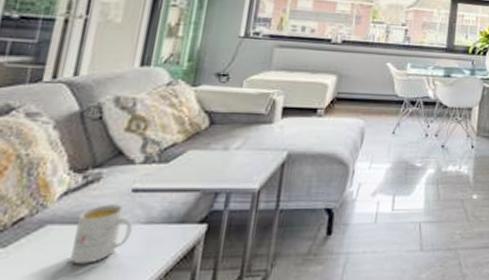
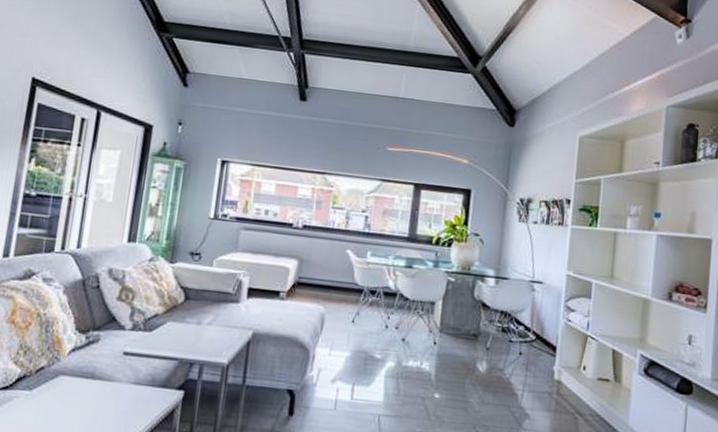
mug: present [71,204,133,265] -> none [78,363,125,413]

